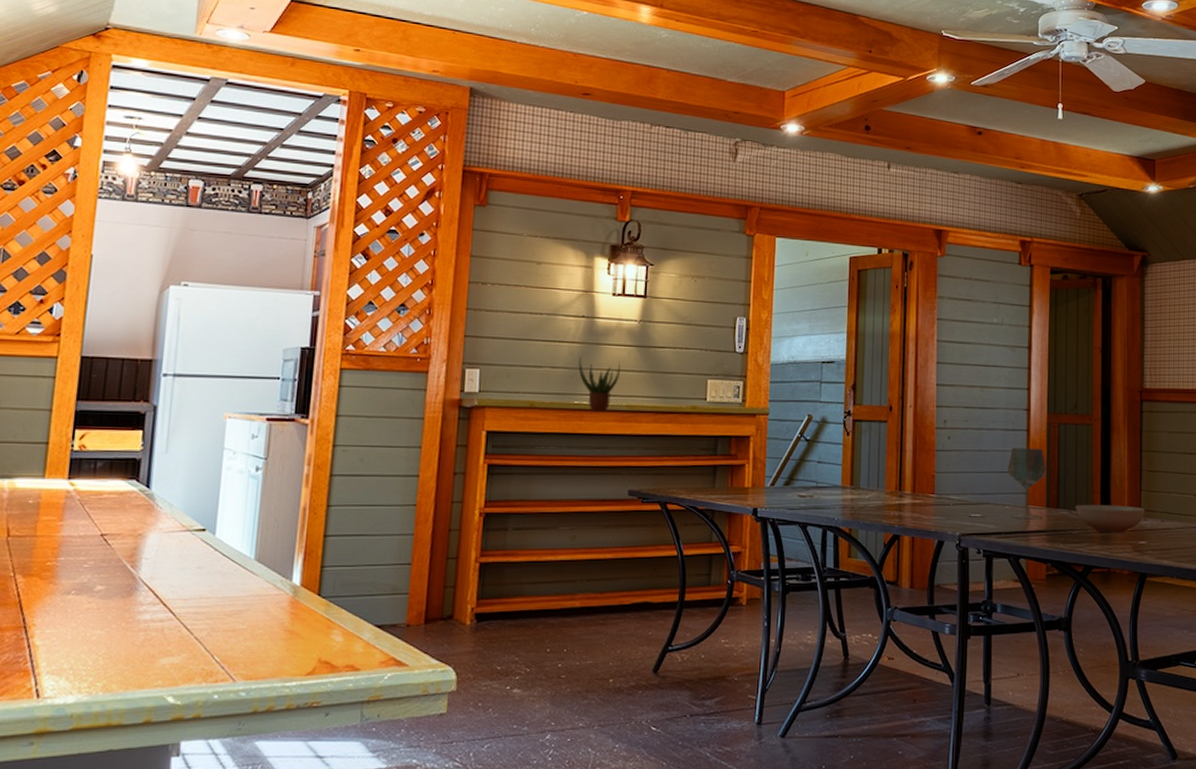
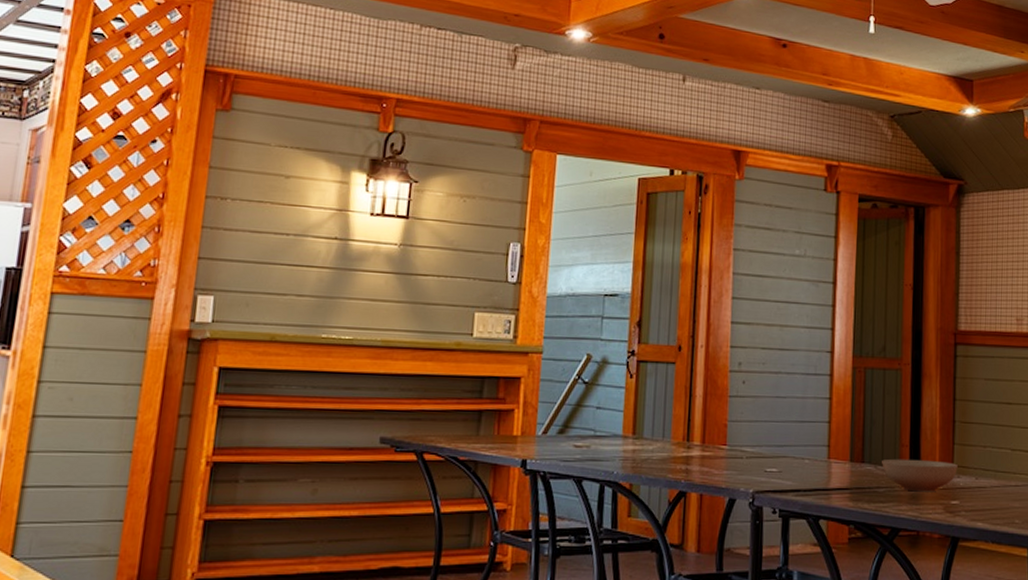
potted plant: present [578,357,620,412] -> none [328,285,376,348]
wine glass: present [1008,447,1047,520] -> none [808,394,851,476]

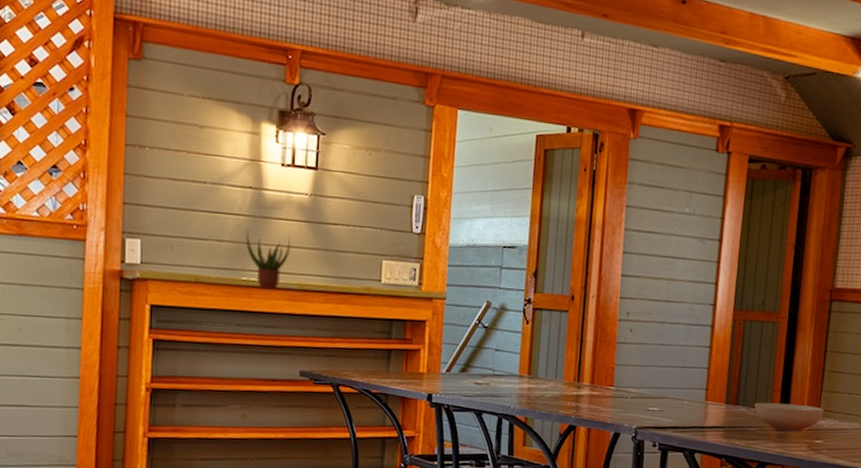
potted plant: none [328,285,376,348] -> present [246,231,290,290]

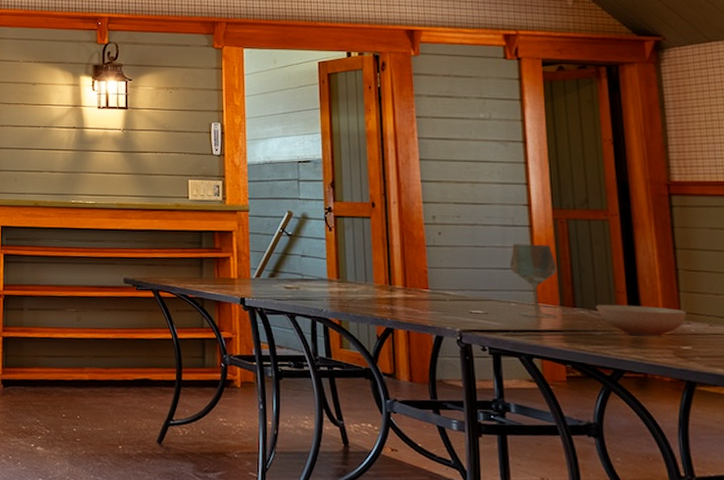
potted plant: present [246,231,290,290] -> none [73,163,109,210]
wine glass: none [689,343,729,416] -> present [510,243,557,319]

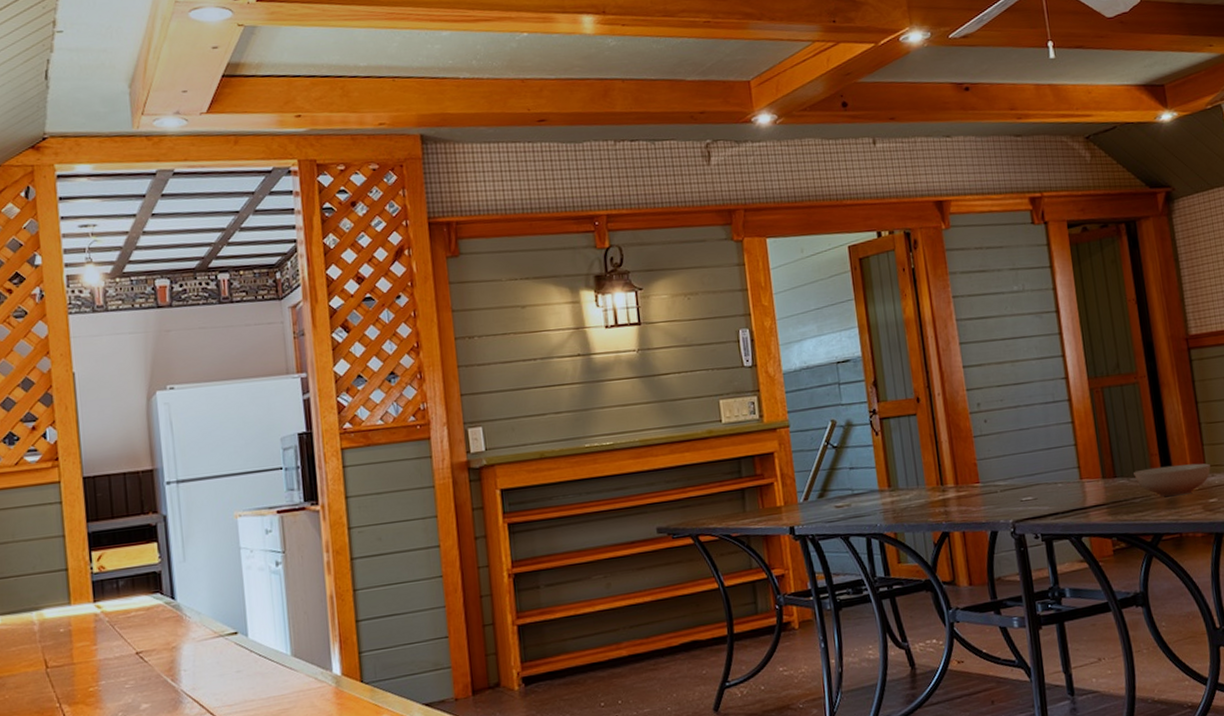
wine glass: present [510,243,557,319] -> none [1053,417,1100,497]

